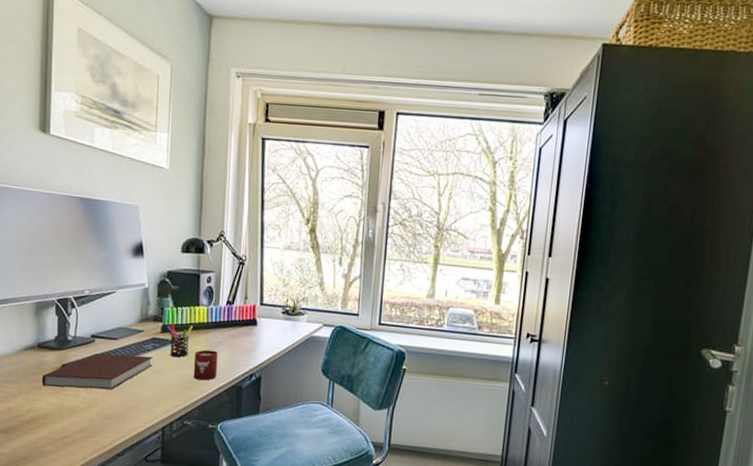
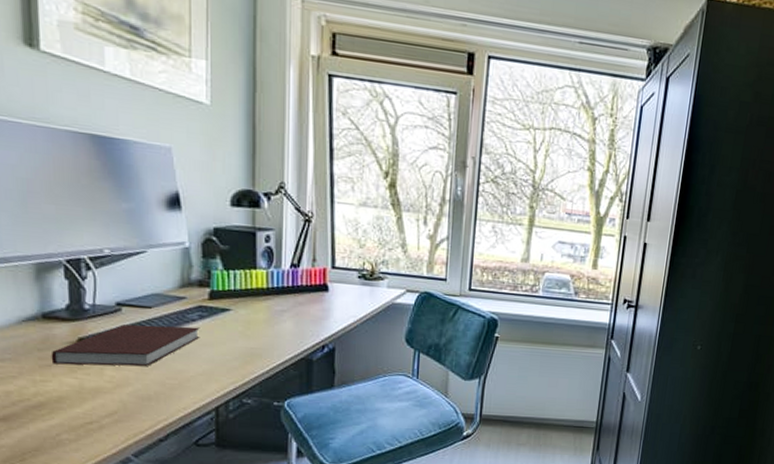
pen holder: present [166,323,193,358] -> none [215,289,249,328]
cup: present [193,349,218,381] -> none [252,318,282,354]

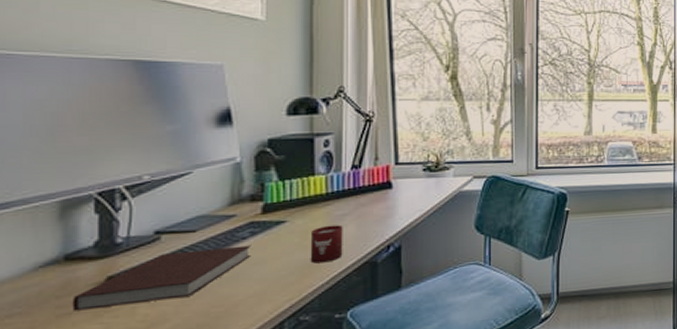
cup: none [252,318,282,354] -> present [310,225,343,264]

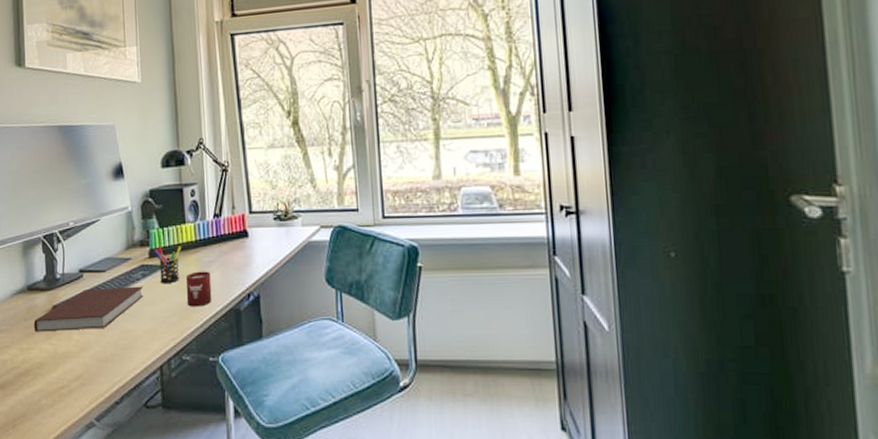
pen holder: none [269,199,307,242] -> present [154,246,181,284]

